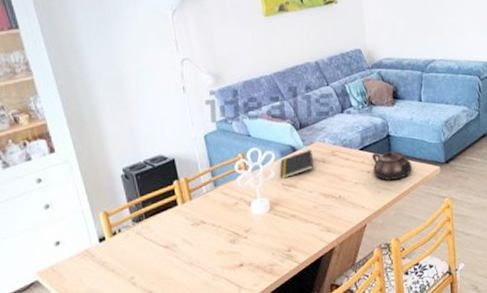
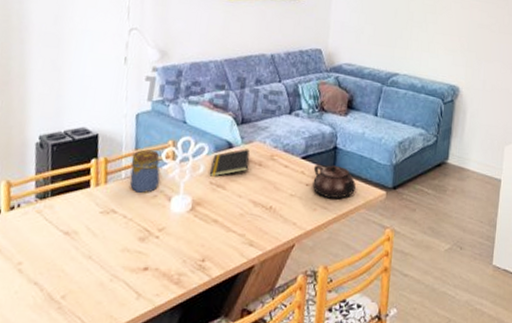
jar: none [208,164,237,203] -> present [130,149,160,193]

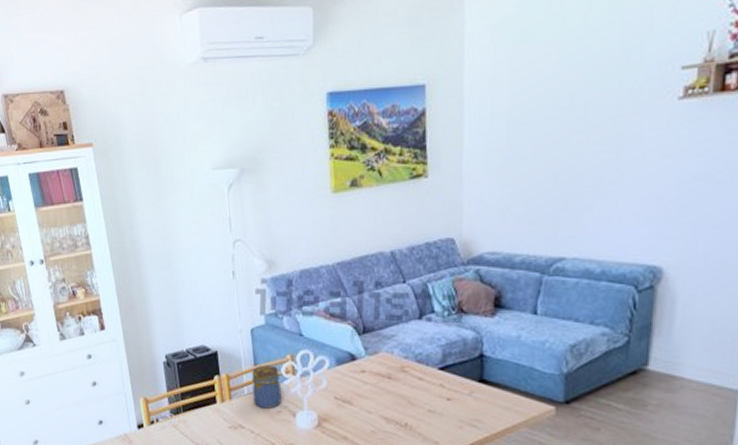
notepad: present [209,149,250,177] -> none [333,360,377,392]
teapot: present [312,164,356,199] -> none [455,375,512,416]

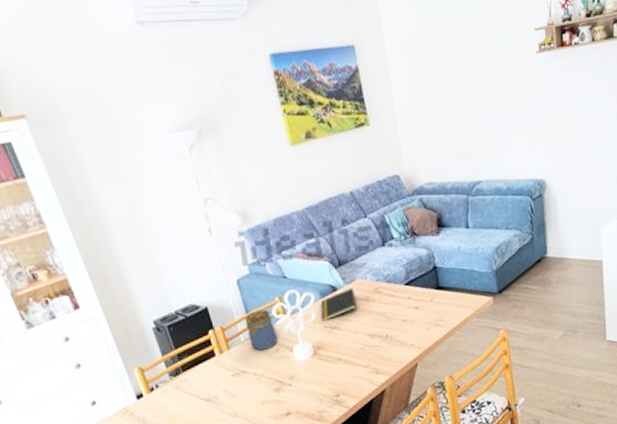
notepad: none [333,360,377,392] -> present [321,288,357,321]

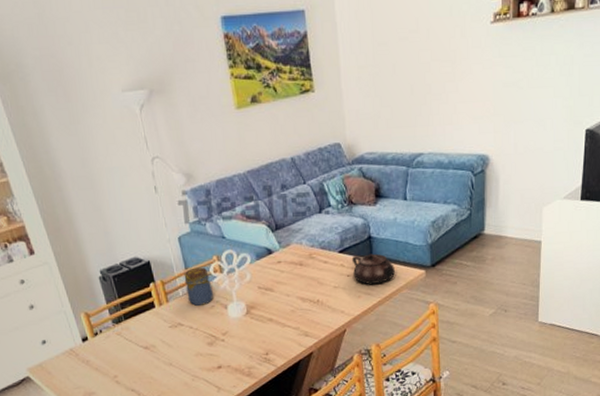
notepad: present [321,288,357,321] -> none [256,252,291,282]
teapot: none [418,283,463,316] -> present [351,253,395,285]

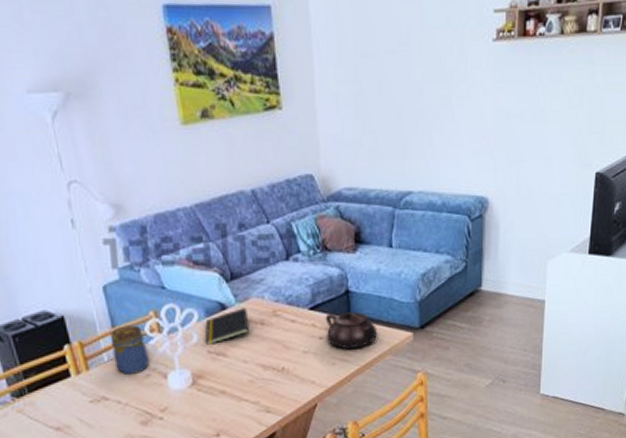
notepad: none [256,252,291,282] -> present [204,308,250,345]

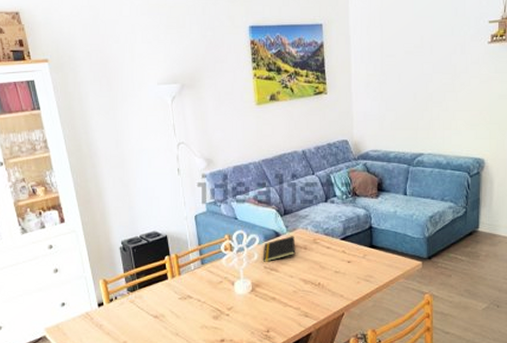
jar: present [110,325,149,375] -> none [197,244,222,280]
teapot: present [325,311,377,350] -> none [353,243,393,272]

